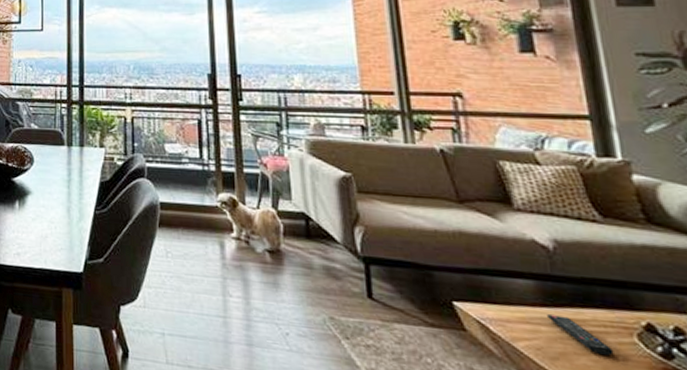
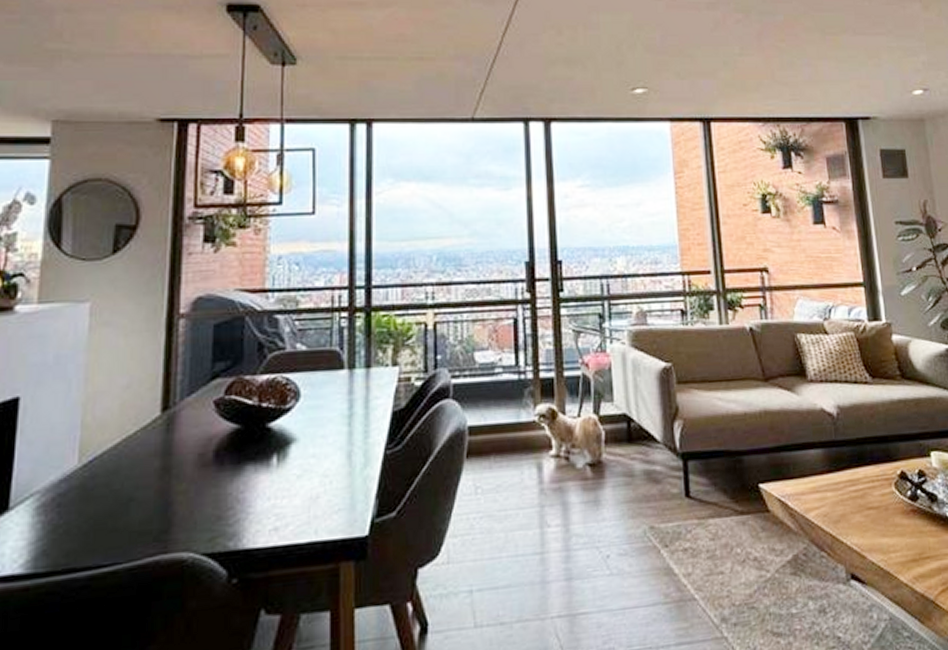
remote control: present [547,314,614,357] -> none [832,478,879,510]

